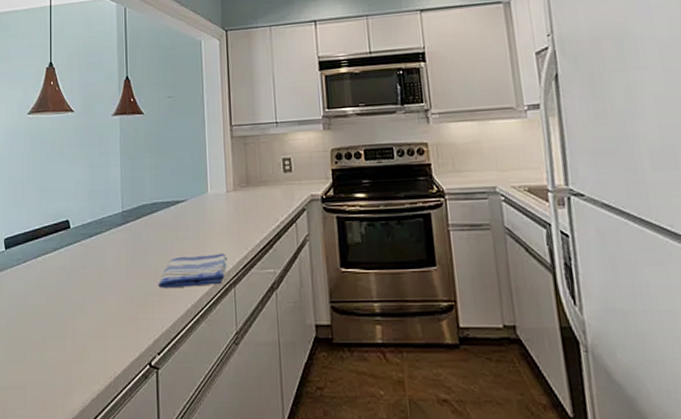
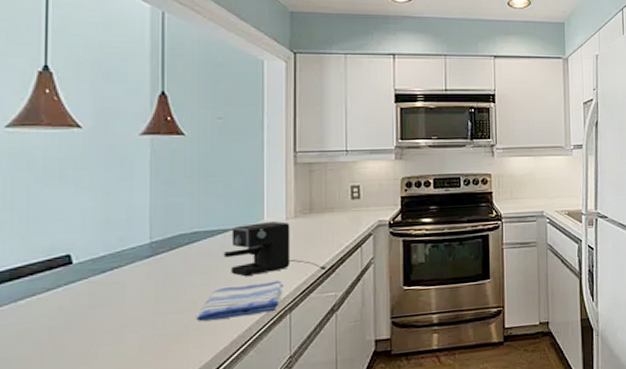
coffee maker: none [176,194,265,248] -> present [223,221,327,277]

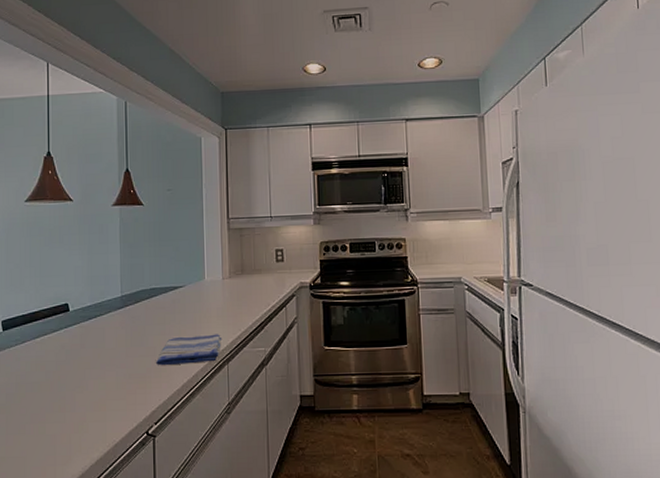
coffee maker: present [223,221,327,277] -> none [174,281,257,329]

